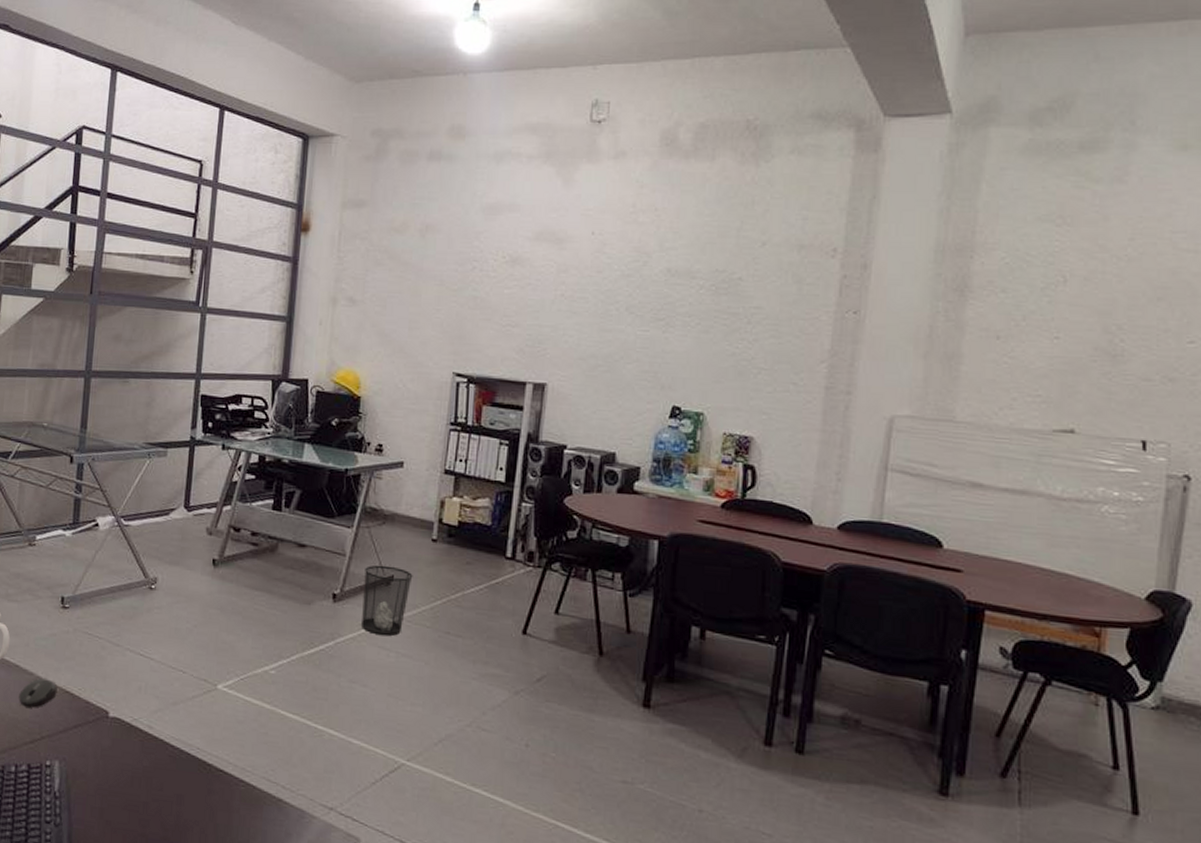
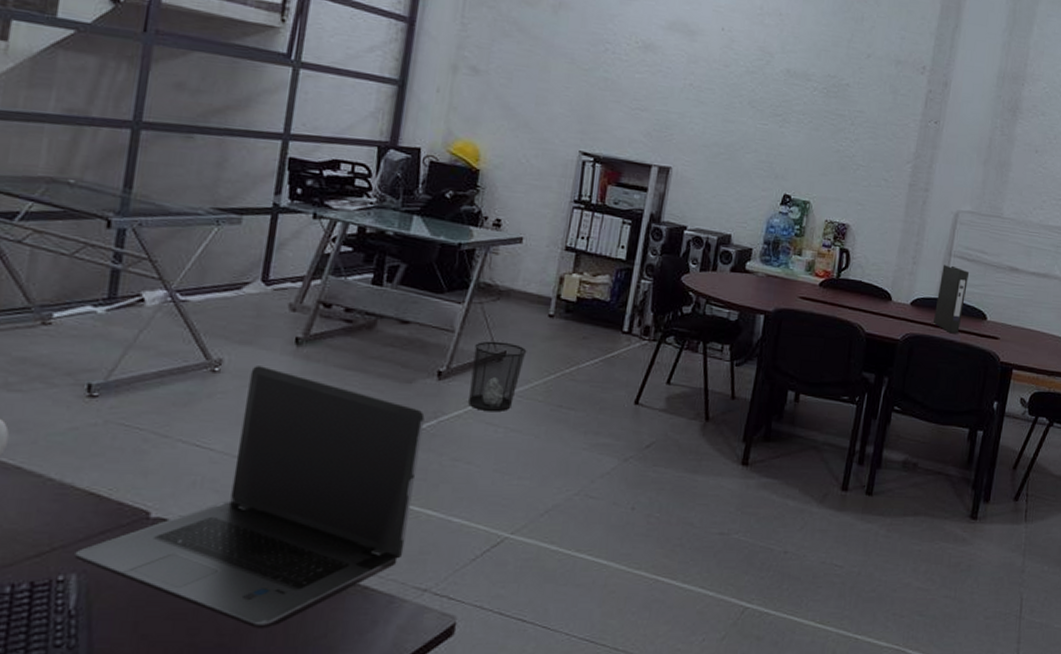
computer mouse: present [19,678,58,708] -> none [19,480,78,516]
laptop computer: none [57,584,323,828] -> present [74,366,425,629]
binder: none [868,481,915,565] -> present [932,264,970,334]

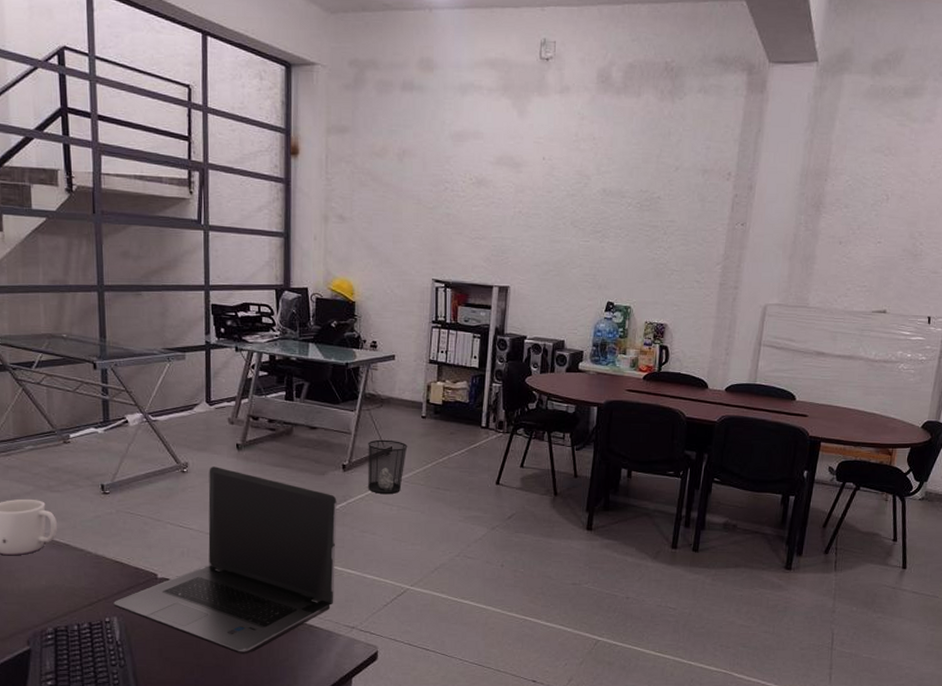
binder: present [932,264,970,334] -> none [746,353,779,414]

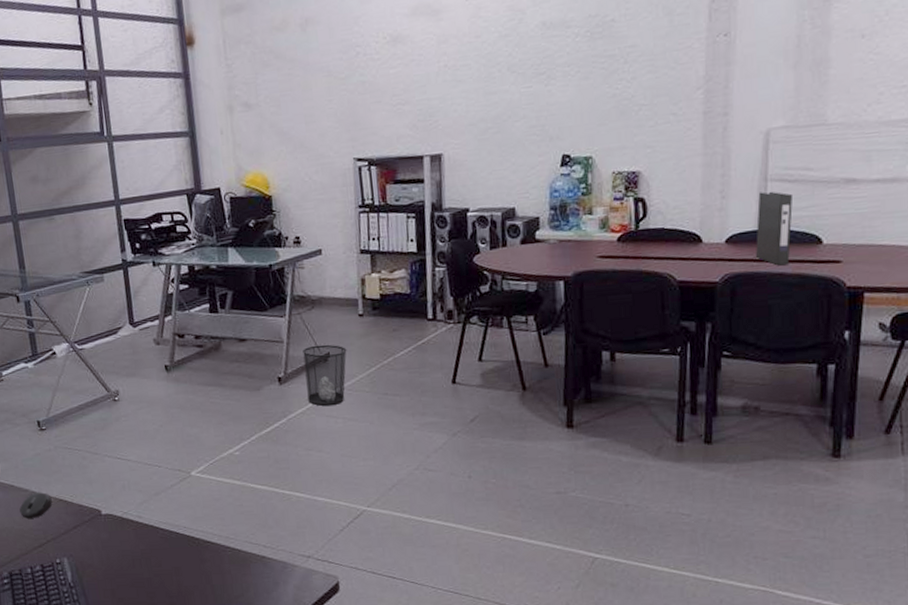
computer mouse: none [72,553,108,578] -> present [19,492,53,519]
laptop computer: present [113,466,337,654] -> none [62,392,286,591]
binder: none [746,353,779,414] -> present [755,191,794,266]

